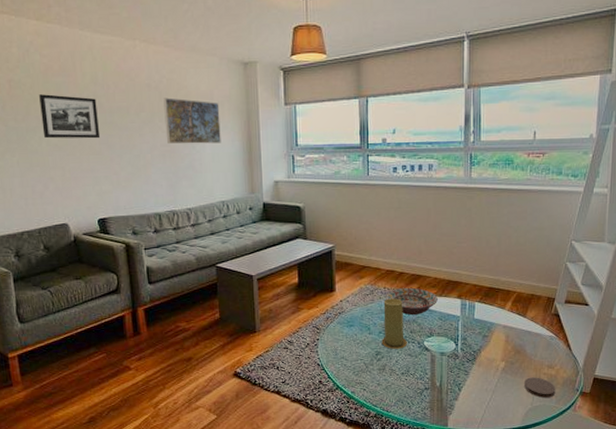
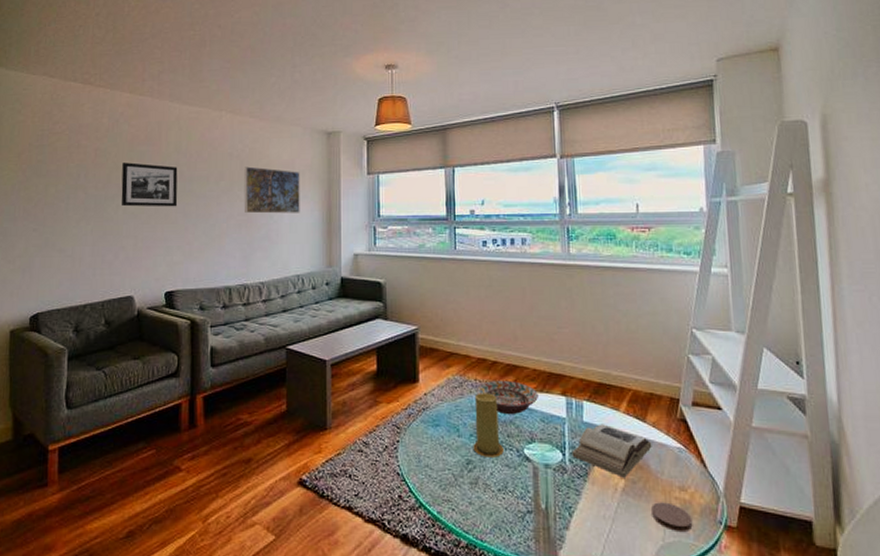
book: none [463,320,529,361] -> present [571,424,652,478]

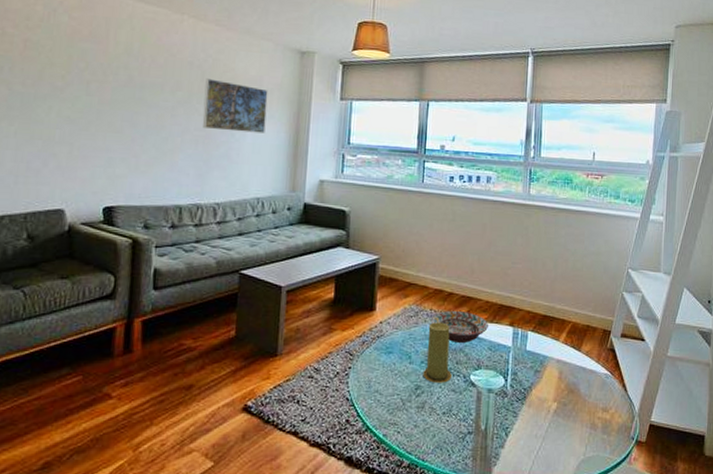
picture frame: present [121,162,178,207] -> none [54,59,127,115]
book: present [571,424,652,478] -> none [513,352,584,401]
coaster: present [651,502,693,531] -> none [577,422,610,447]

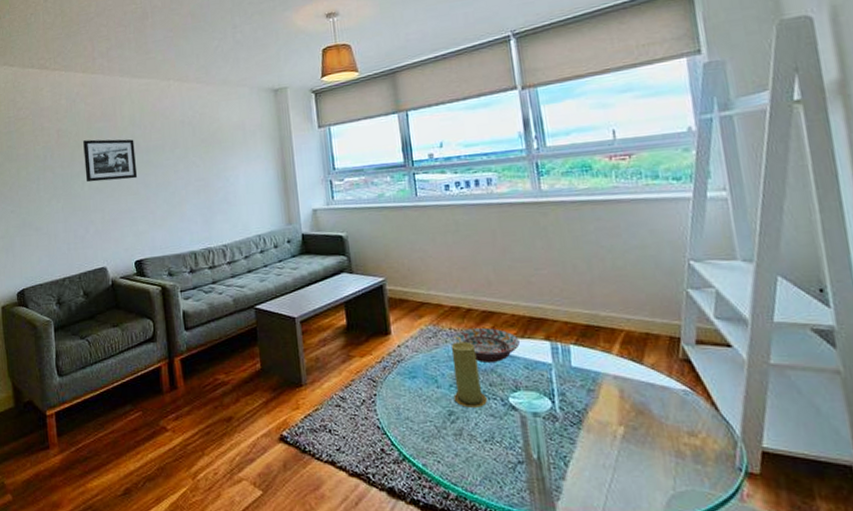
picture frame: none [54,59,127,115] -> present [83,139,138,183]
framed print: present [202,78,268,134] -> none [197,131,255,178]

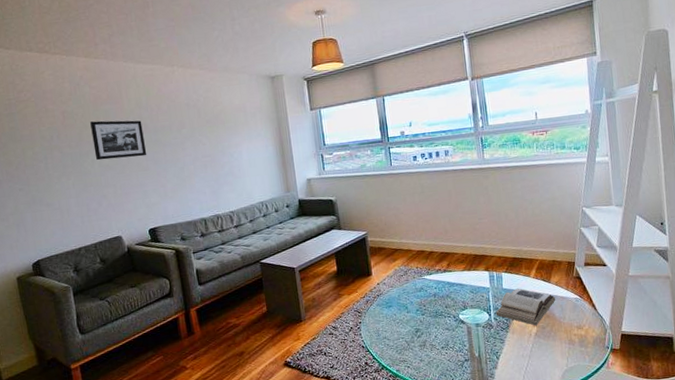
candle: present [450,341,487,408] -> none [417,276,444,325]
decorative bowl: present [451,327,520,364] -> none [418,265,467,291]
book: none [561,368,653,424] -> present [495,288,556,326]

